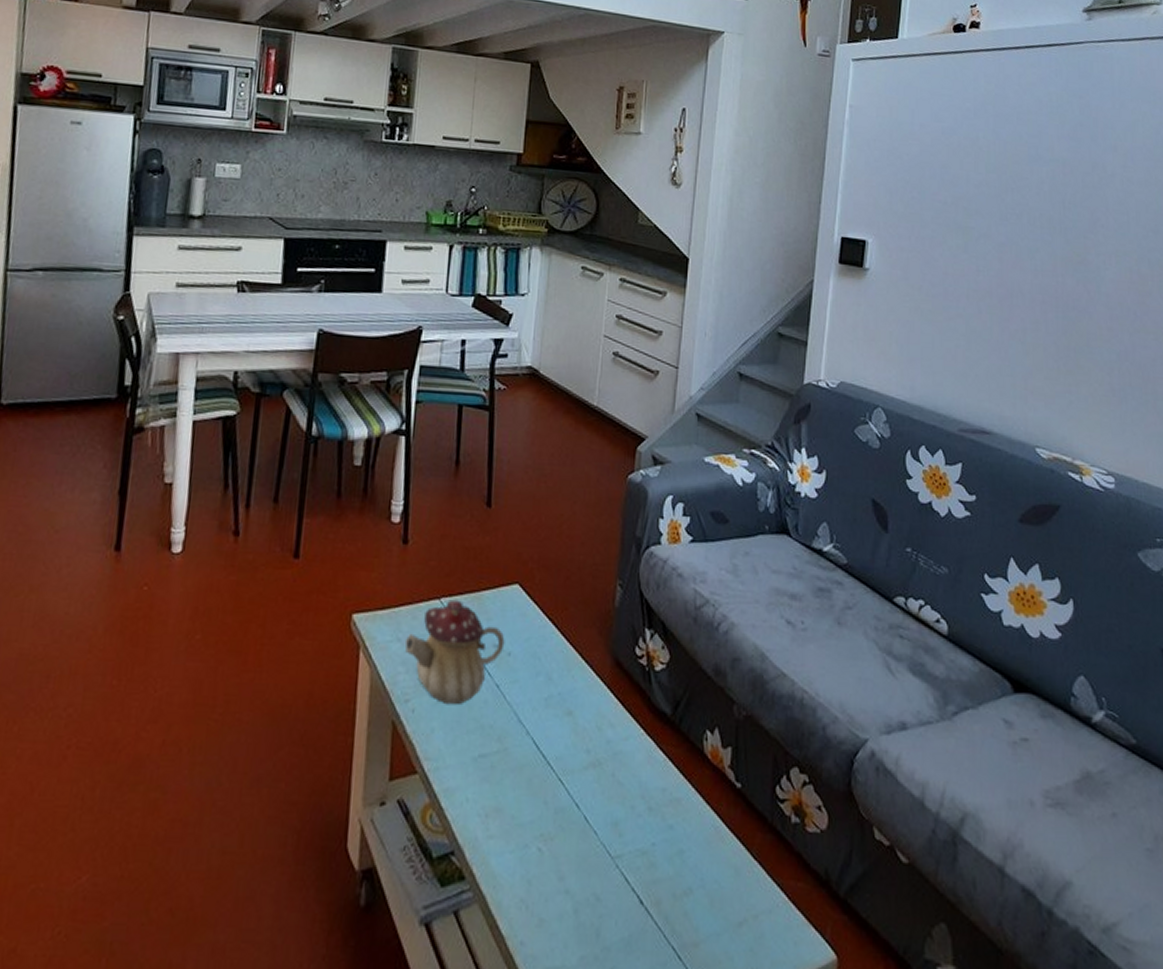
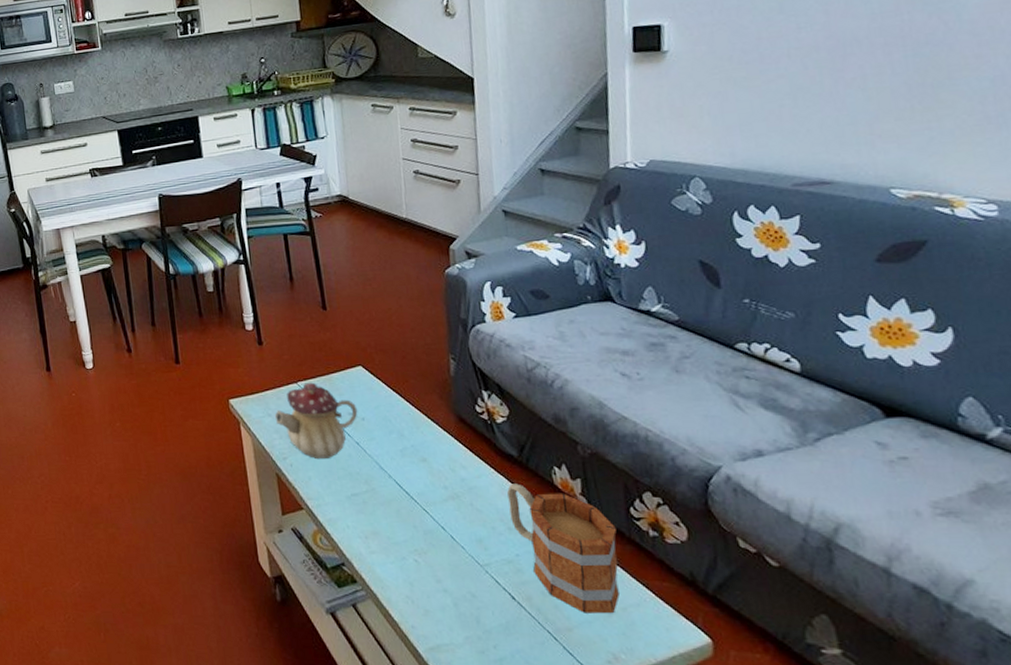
mug: none [653,750,759,923] -> present [507,483,619,614]

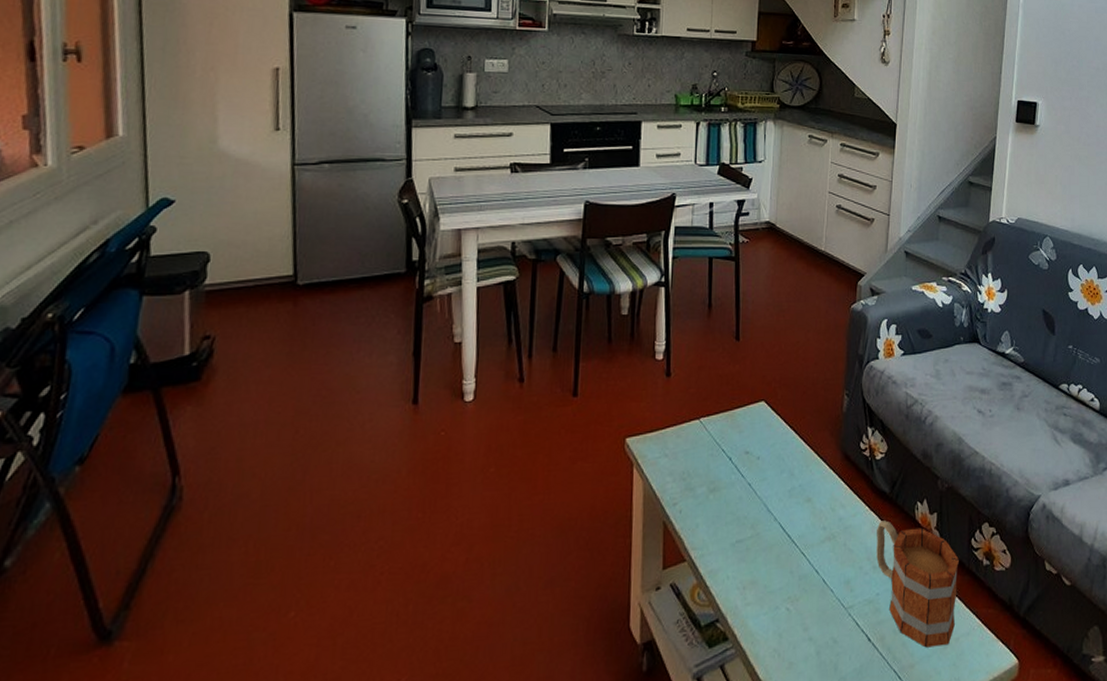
teapot: present [274,382,358,458] -> none [671,418,755,503]

